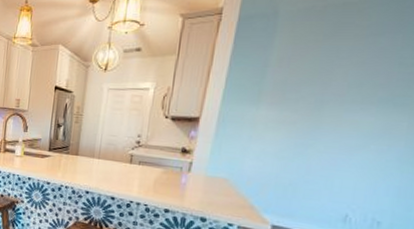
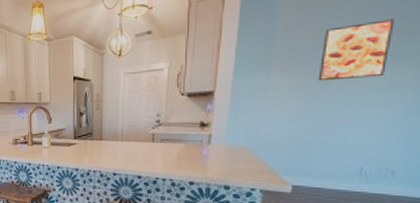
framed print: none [308,63,394,122] -> present [318,19,395,81]

